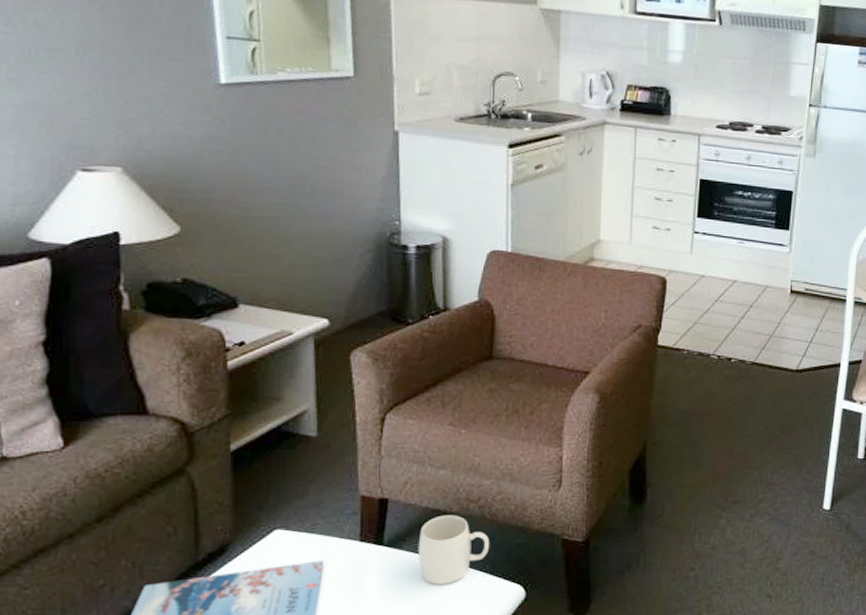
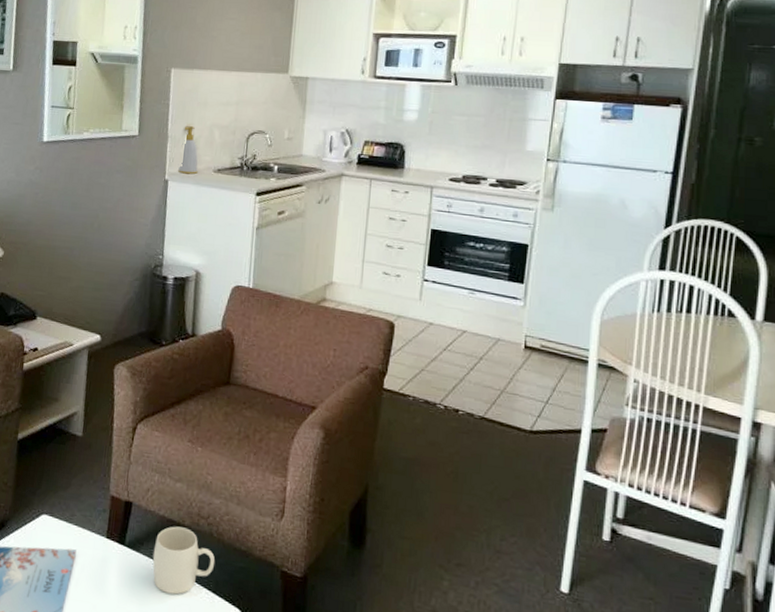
soap bottle: none [409,65,435,125] -> present [177,126,198,175]

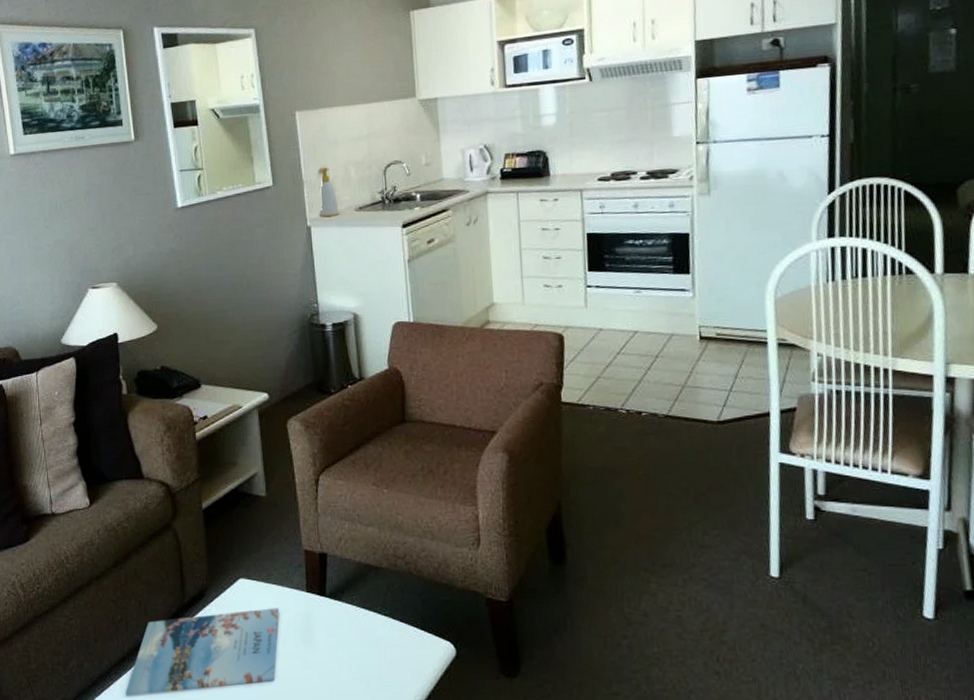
mug: present [152,526,216,595] -> none [355,570,419,637]

